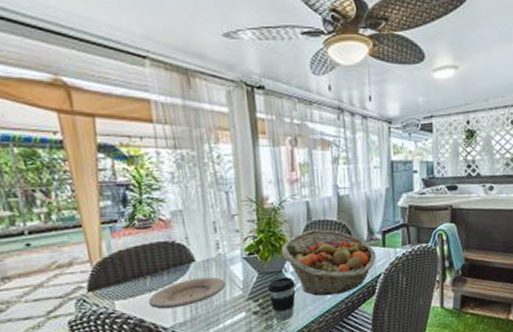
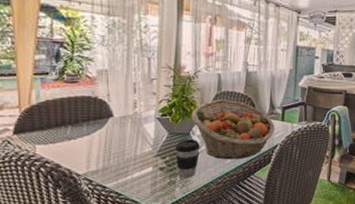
plate: present [148,276,226,310] -> none [67,132,138,157]

